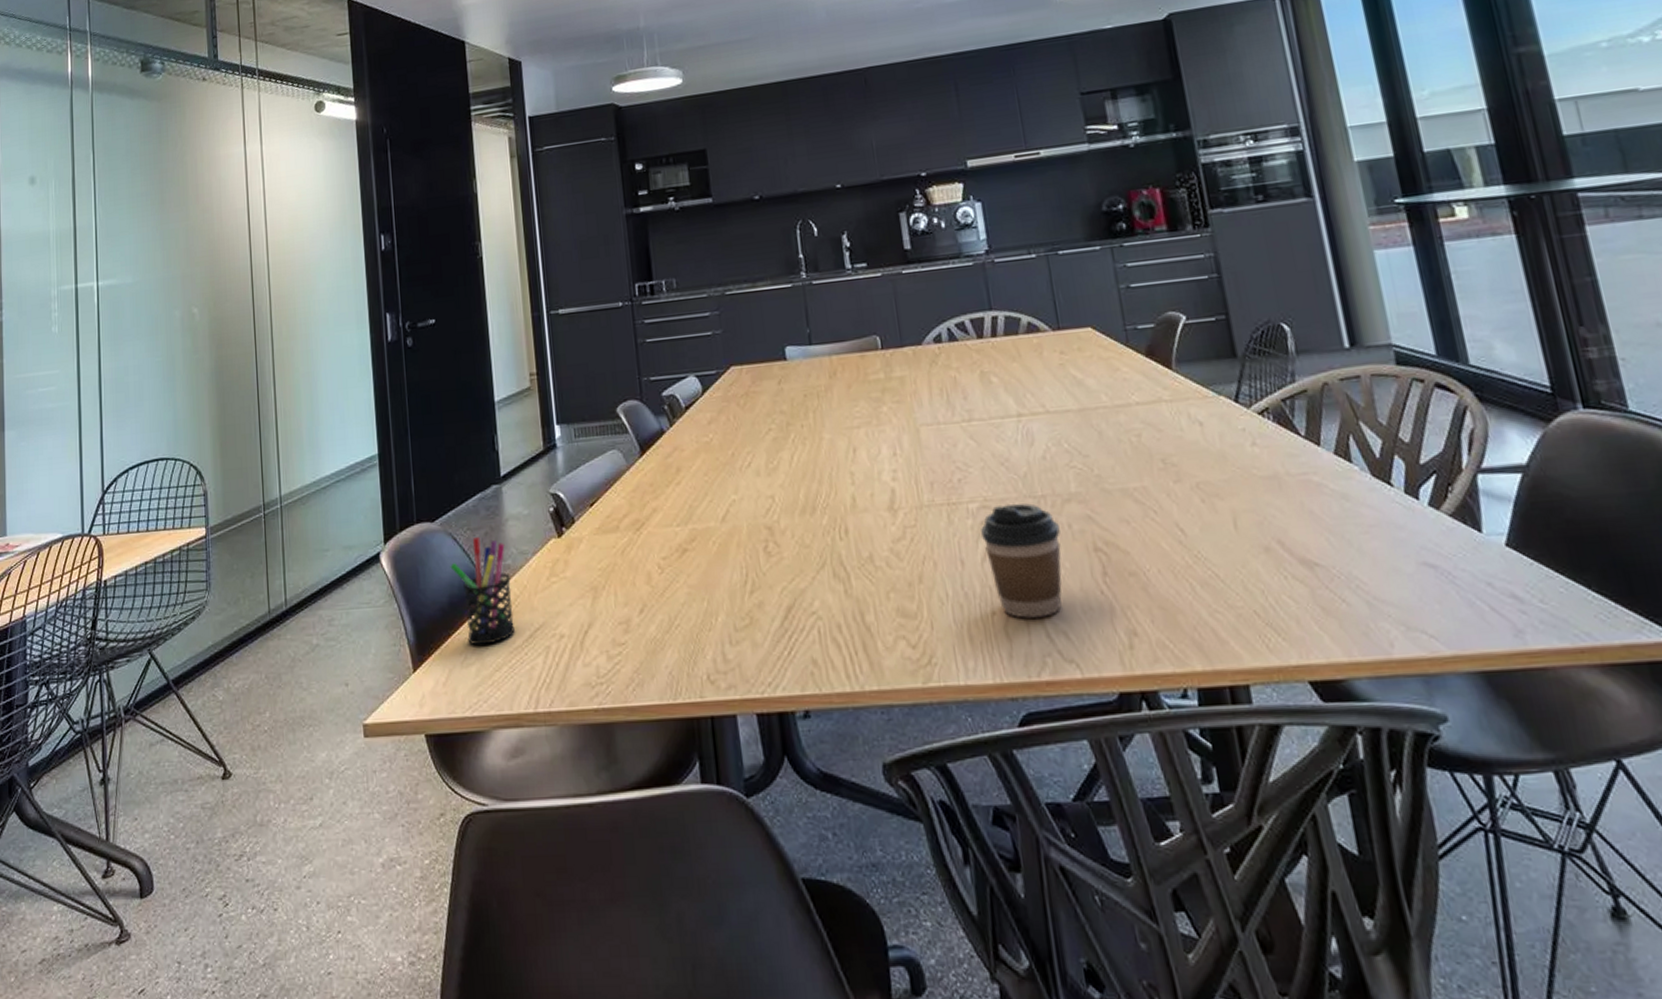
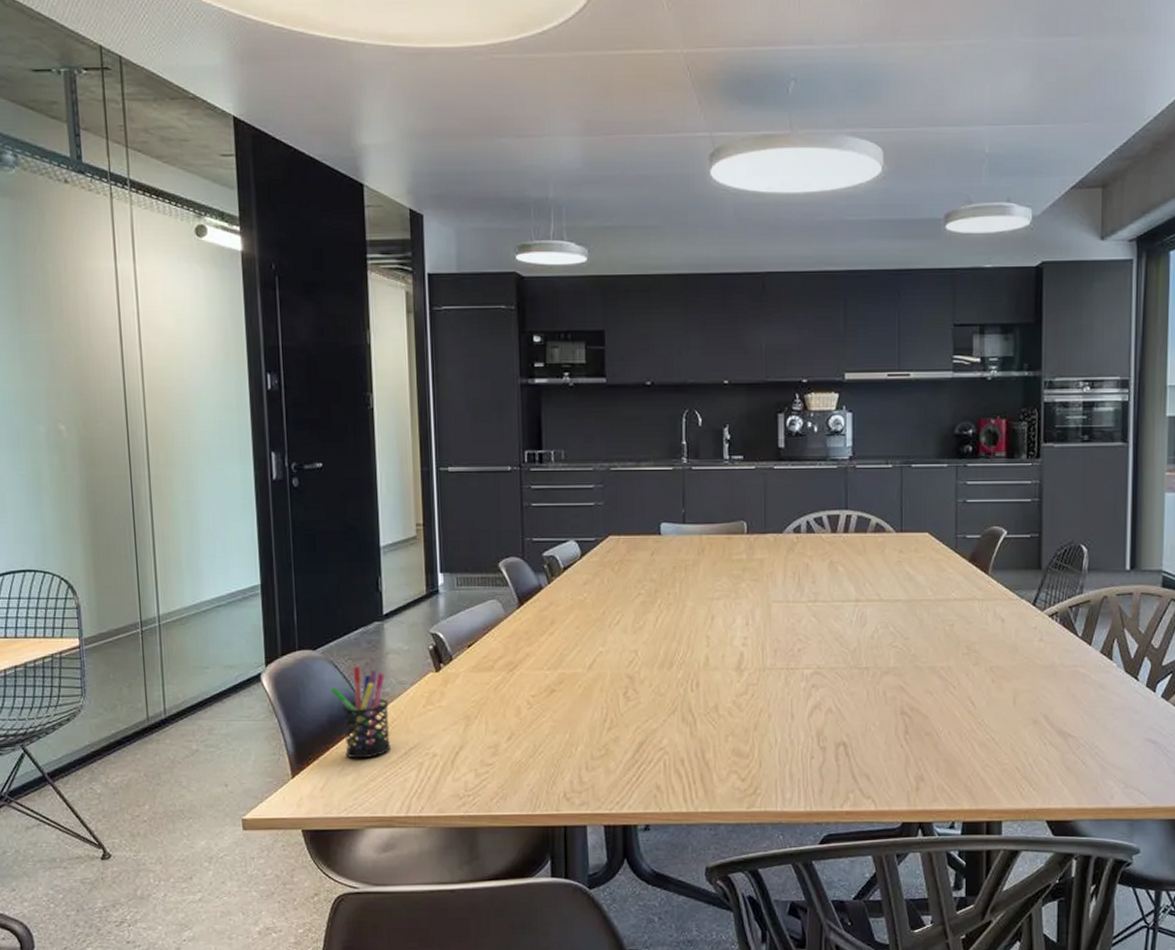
coffee cup: present [981,503,1062,618] -> none [812,673,876,763]

